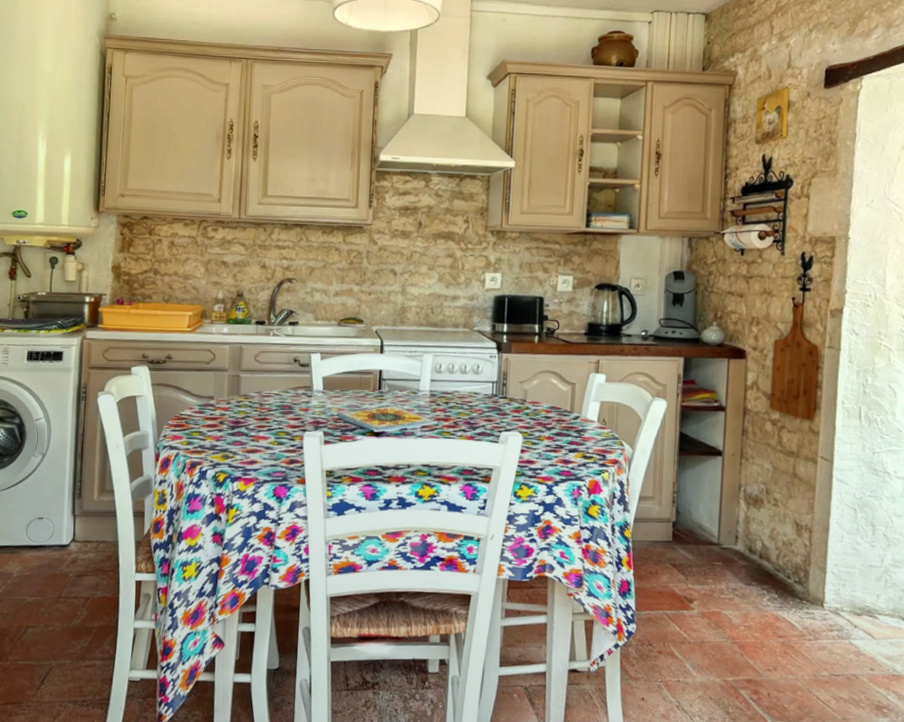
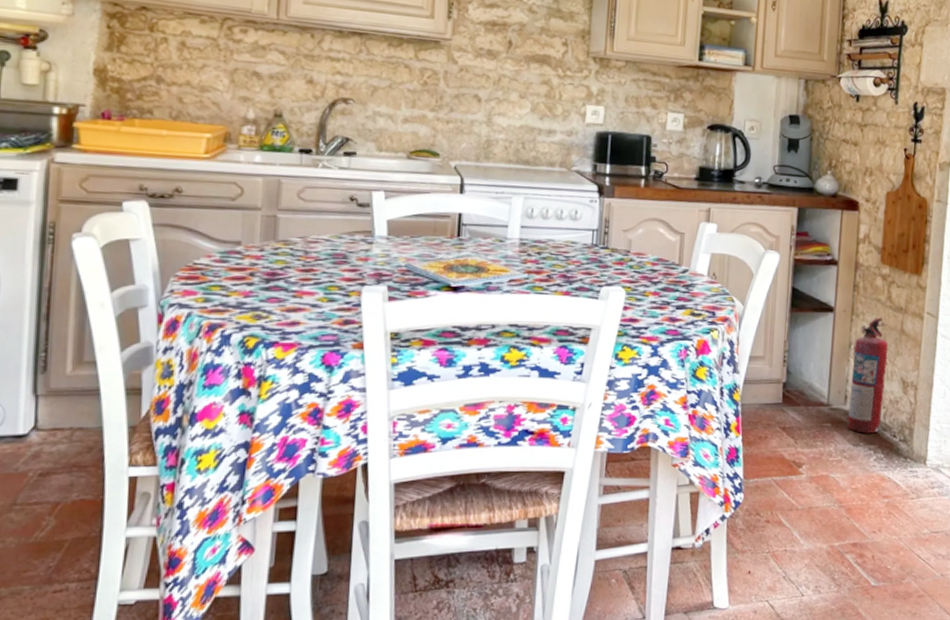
fire extinguisher: none [739,462,781,574] -> present [848,318,889,434]

